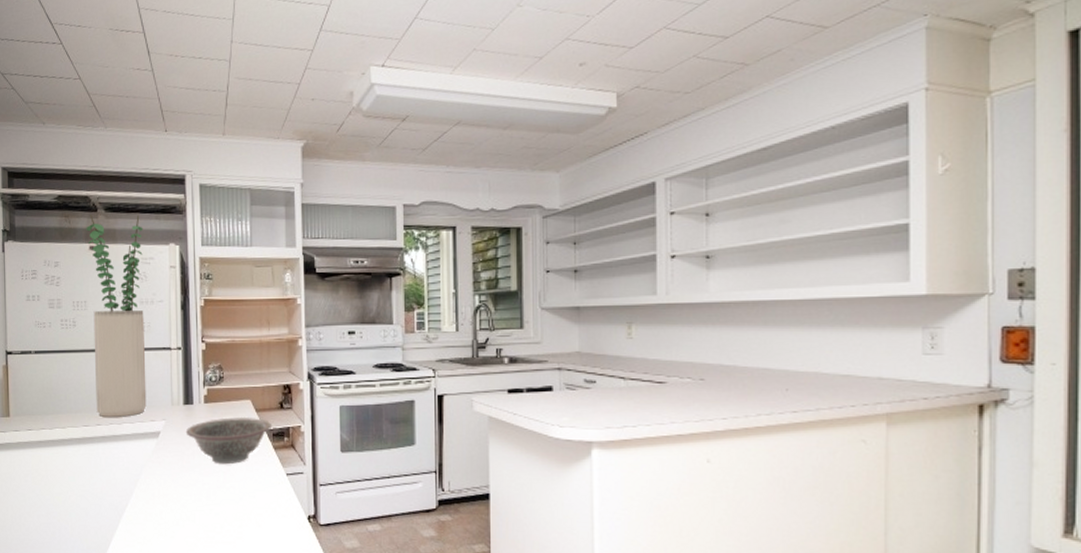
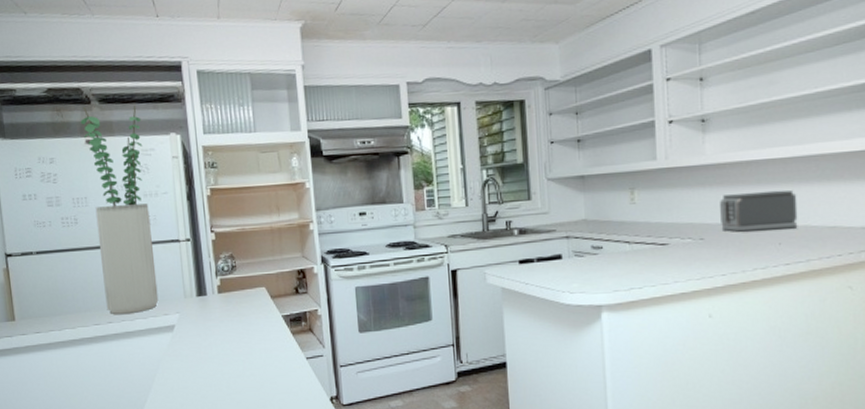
decorative bowl: present [185,417,273,464] -> none [201,305,289,352]
toaster: none [721,333,807,376] -> present [719,190,798,233]

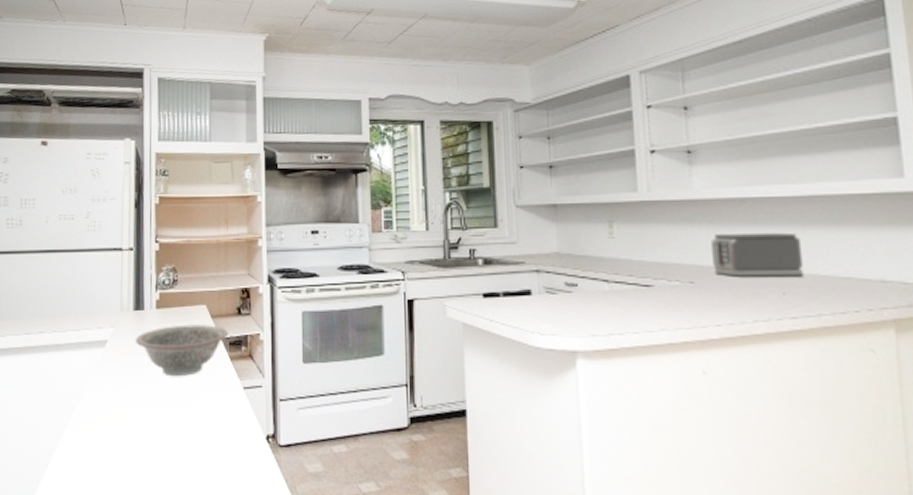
vase: present [80,105,159,315] -> none [38,108,98,325]
decorative bowl: none [201,305,289,352] -> present [135,324,229,376]

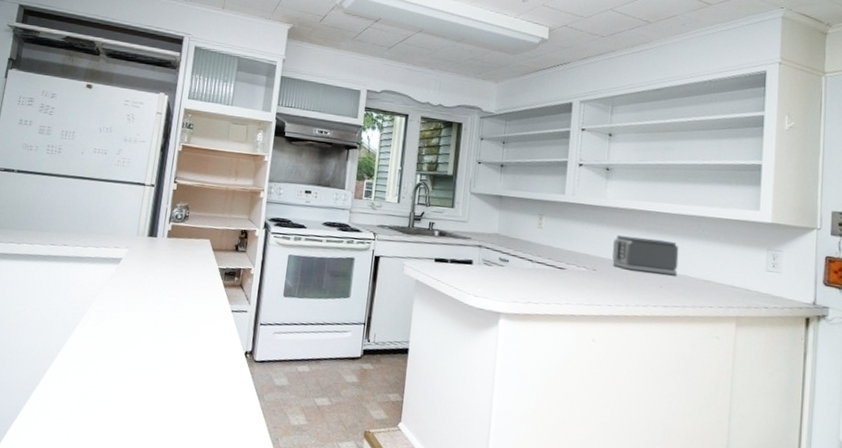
decorative bowl: present [135,324,229,376] -> none [145,253,226,296]

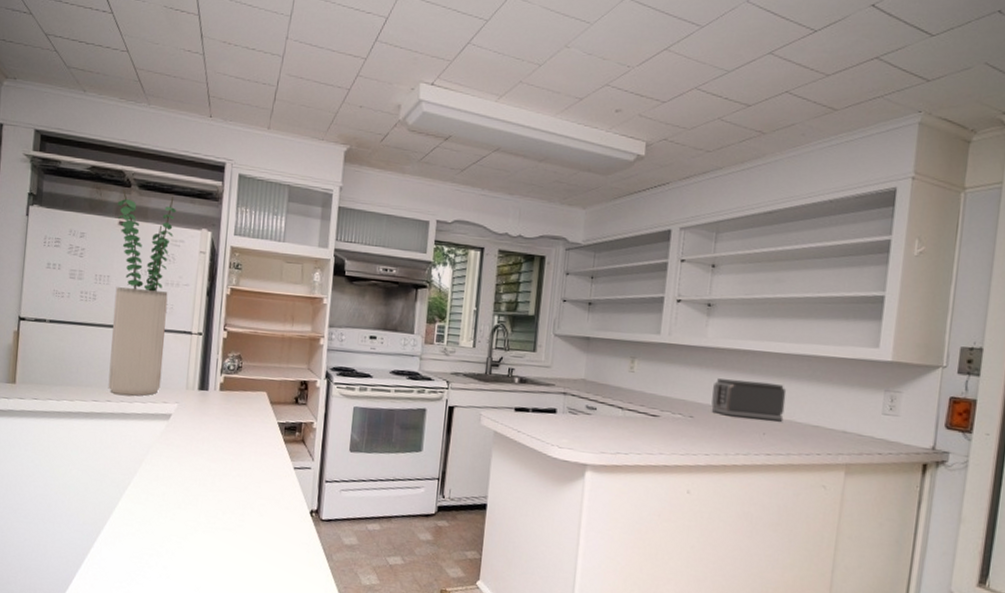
vase: none [65,56,139,241] -> present [108,188,177,396]

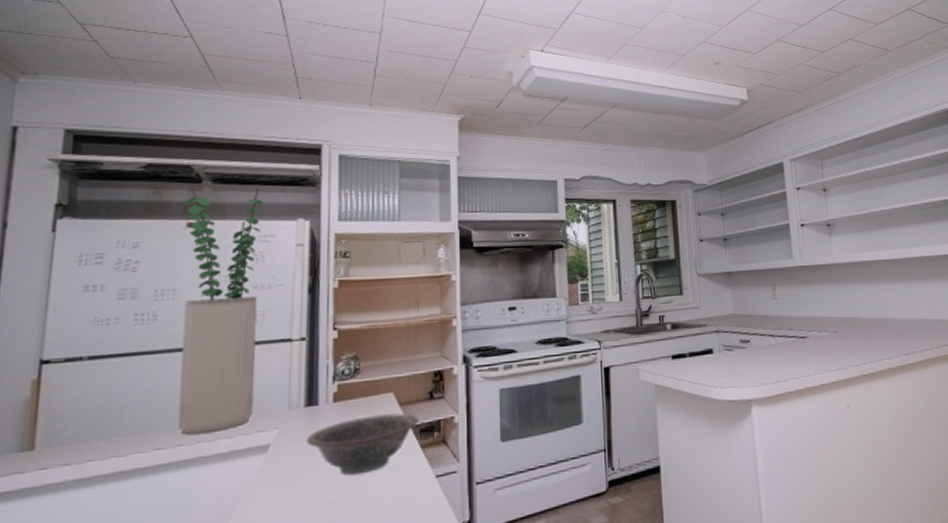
decorative bowl: none [197,407,286,453] -> present [306,413,420,475]
toaster: present [711,378,786,422] -> none [847,287,911,326]

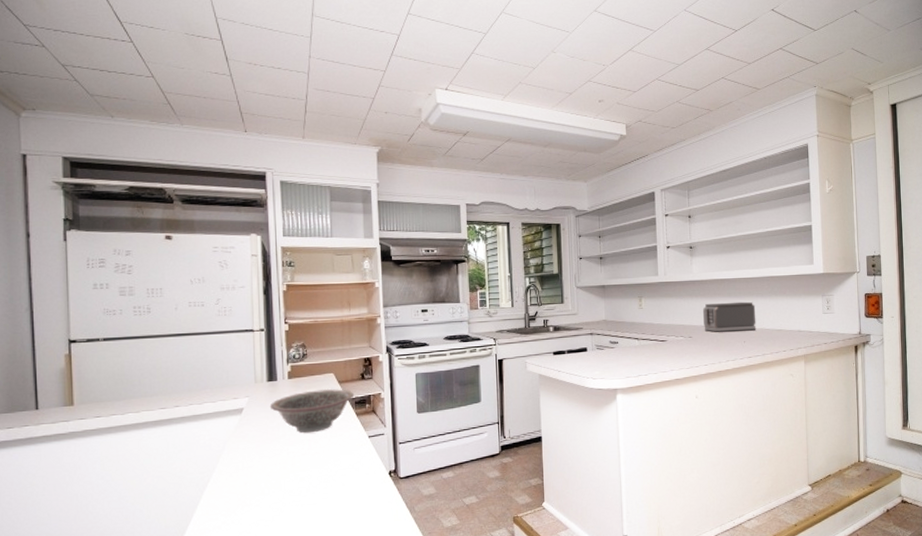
vase: present [177,185,264,435] -> none [161,205,229,399]
toaster: none [847,287,911,326] -> present [702,302,756,333]

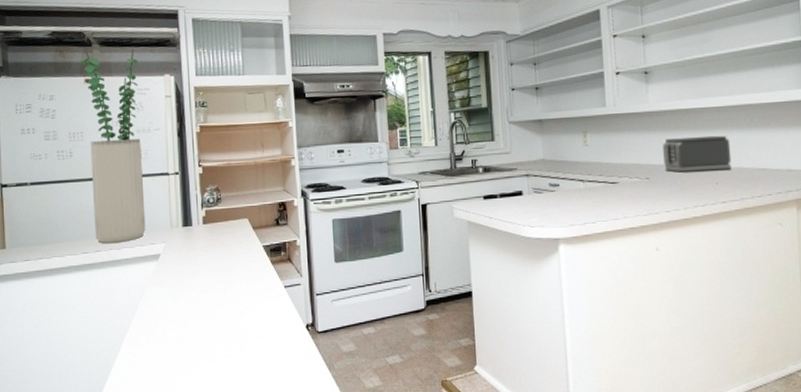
vase: none [161,205,229,399] -> present [81,48,146,244]
decorative bowl: present [269,389,355,433] -> none [185,235,270,281]

